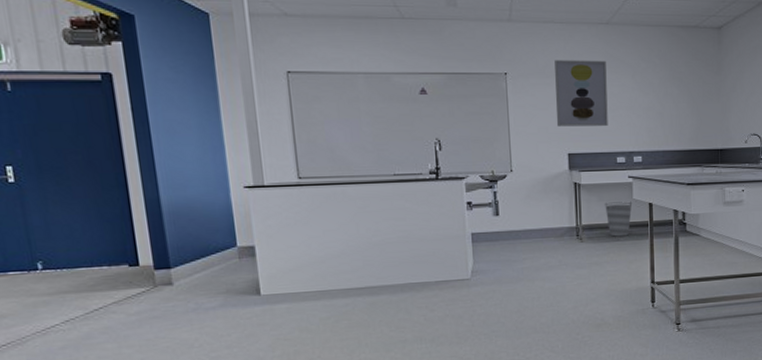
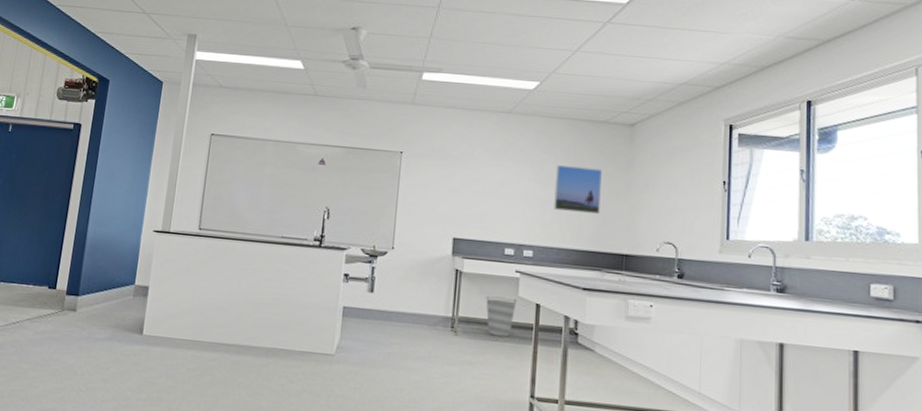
wall art: present [555,60,608,127] -> none [445,144,504,214]
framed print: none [656,73,697,116] -> present [554,165,602,214]

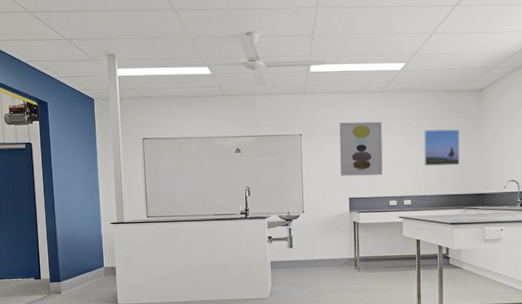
wall art: none [445,144,504,214] -> present [339,121,383,176]
bucket: present [486,295,518,337] -> none [379,238,403,267]

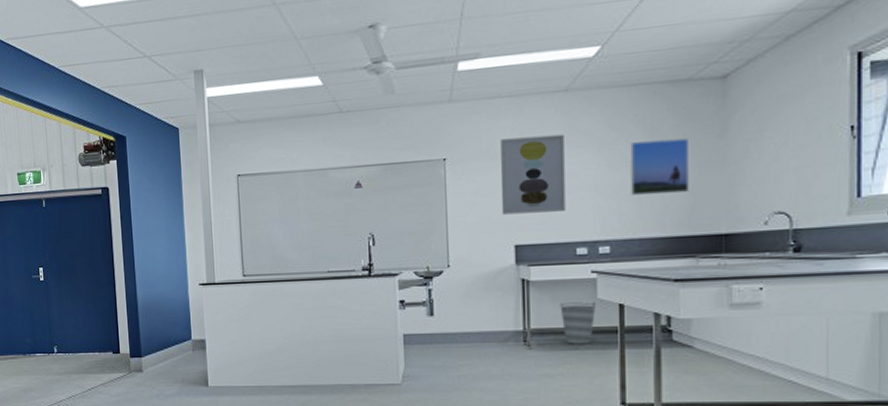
bucket: none [379,238,403,267] -> present [560,301,597,344]

